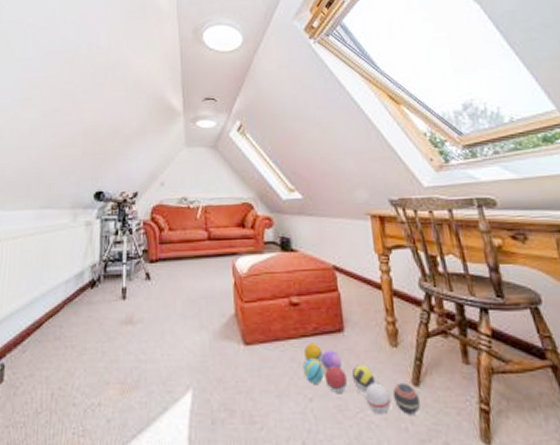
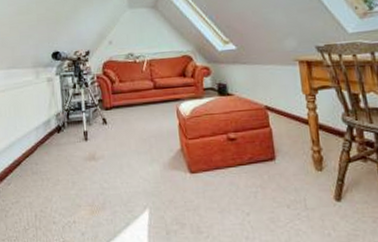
ball: present [303,342,421,415] -> none [240,169,342,224]

